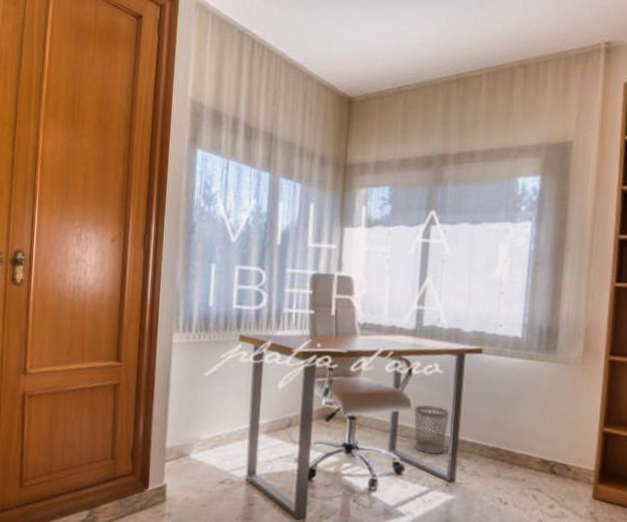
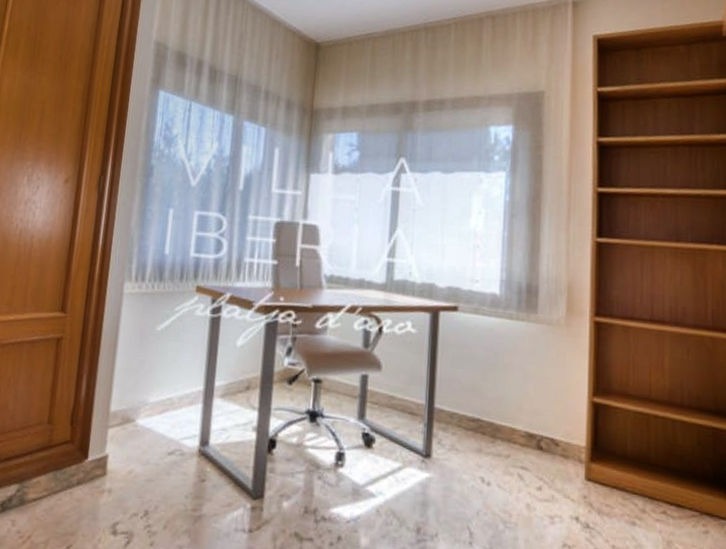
wastebasket: present [413,404,450,455] -> none [384,367,424,425]

